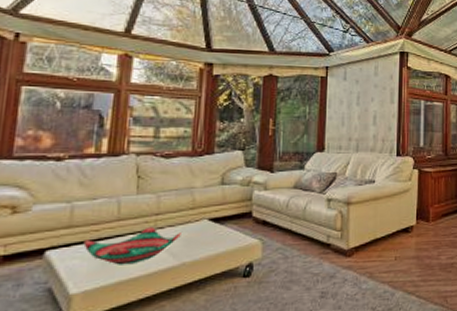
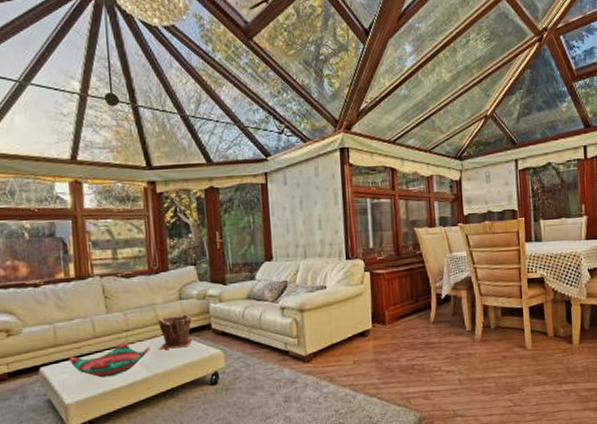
plant pot: none [191,200,232,237] -> present [157,314,193,350]

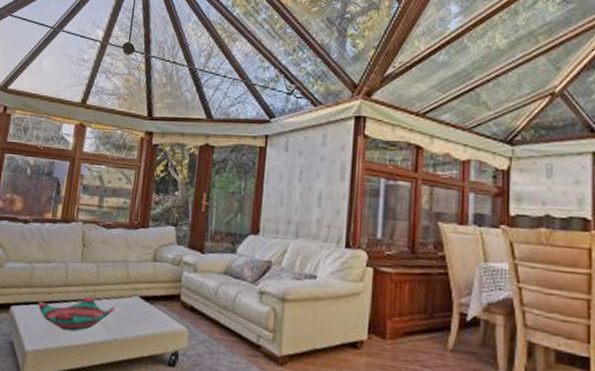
plant pot: present [157,314,193,350] -> none [123,277,162,316]

